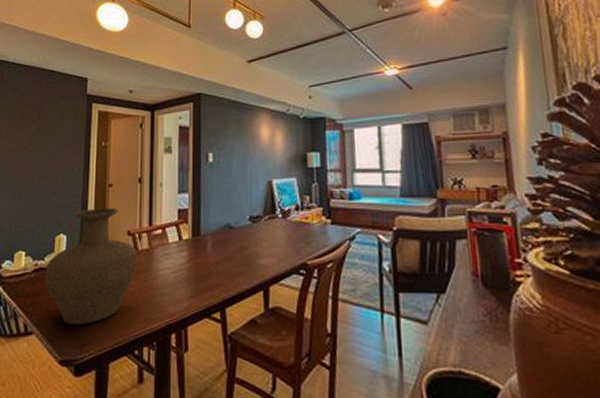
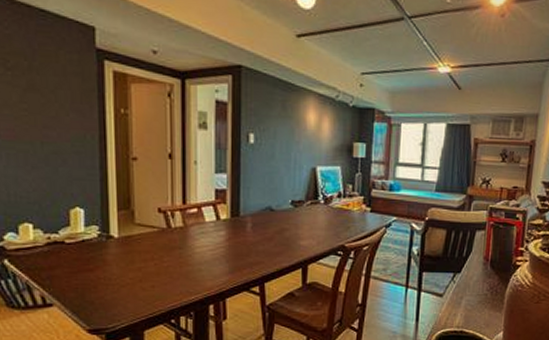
vase: present [45,208,138,324] -> none [61,182,171,297]

